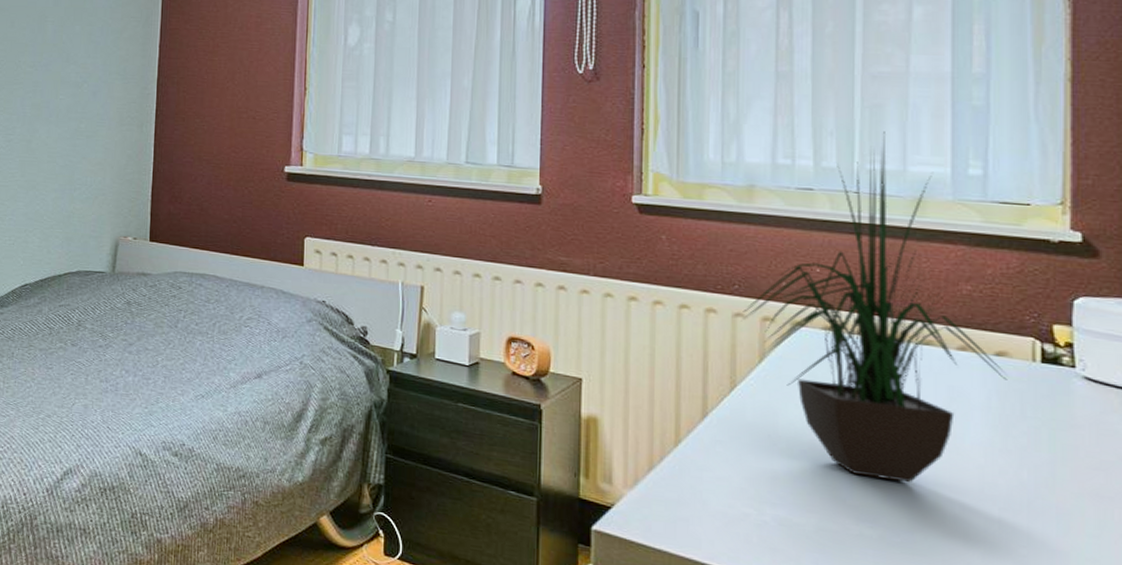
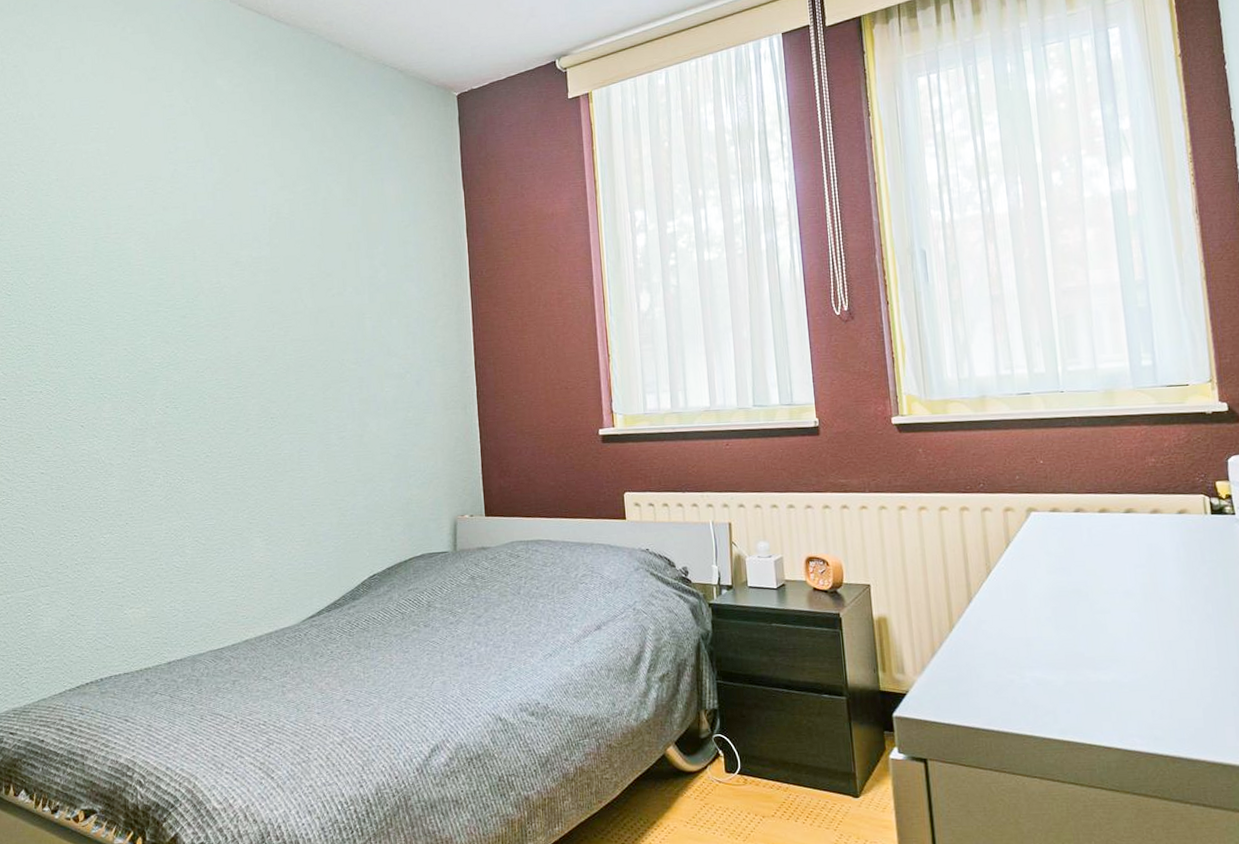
potted plant: present [742,131,1008,483] -> none [989,337,1189,631]

